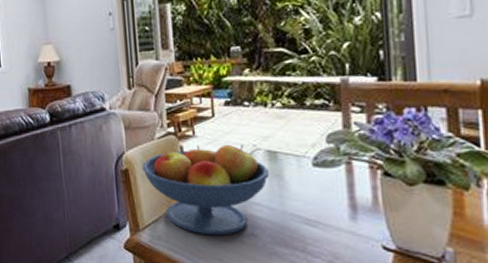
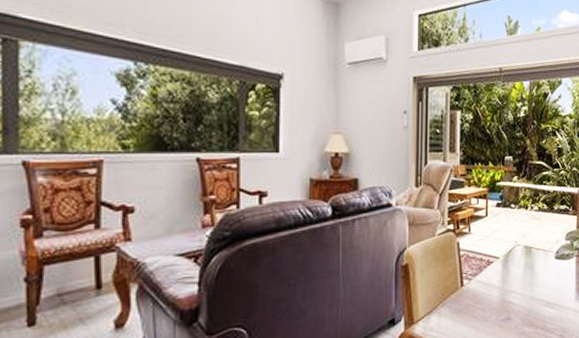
fruit bowl: present [142,144,270,236] -> none [422,240,525,323]

